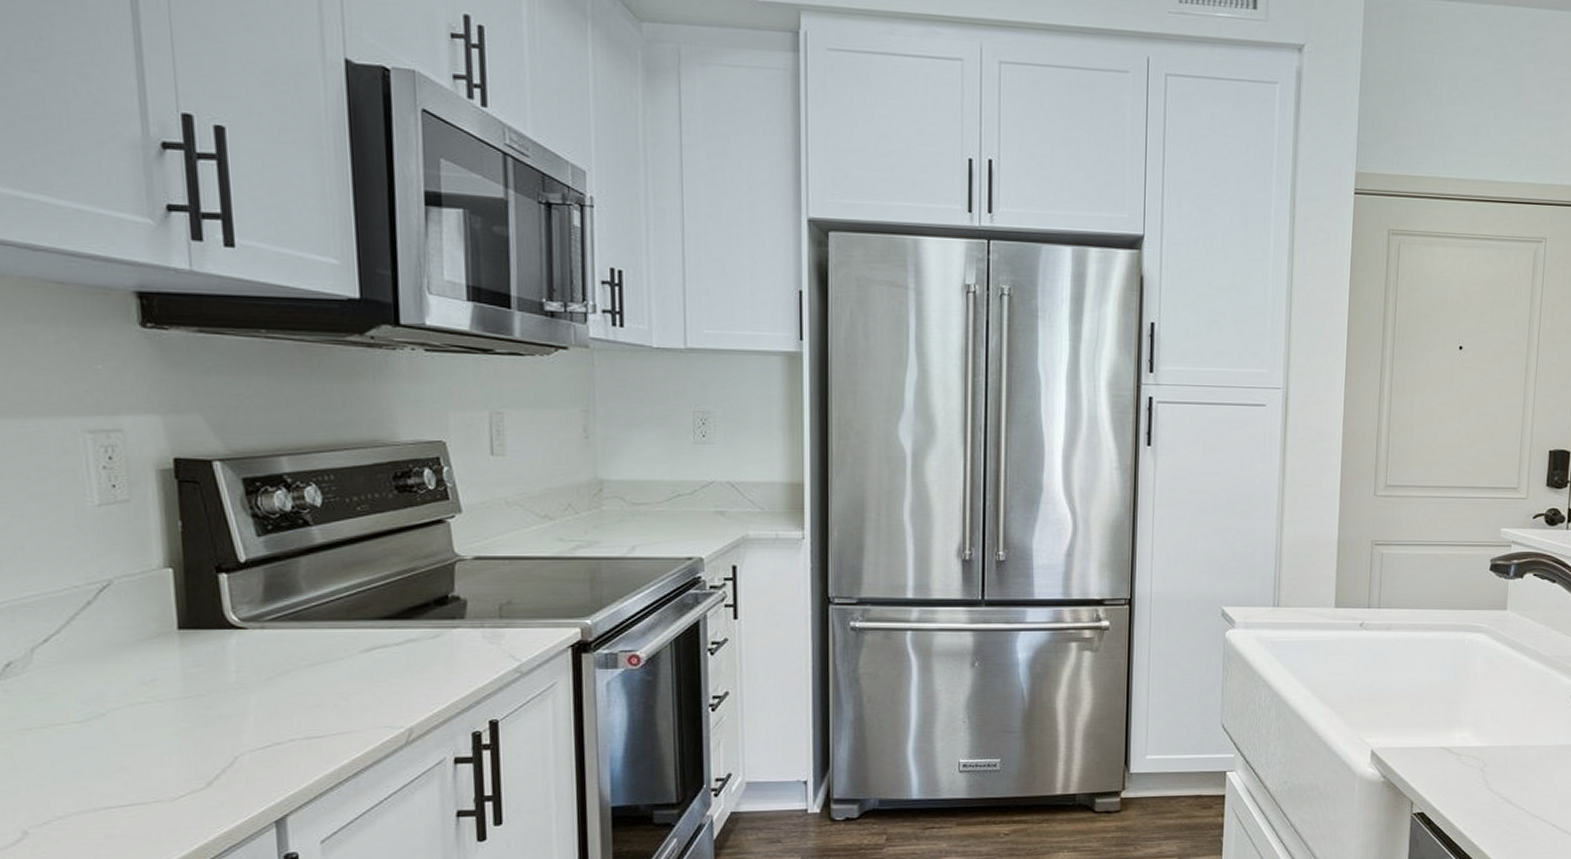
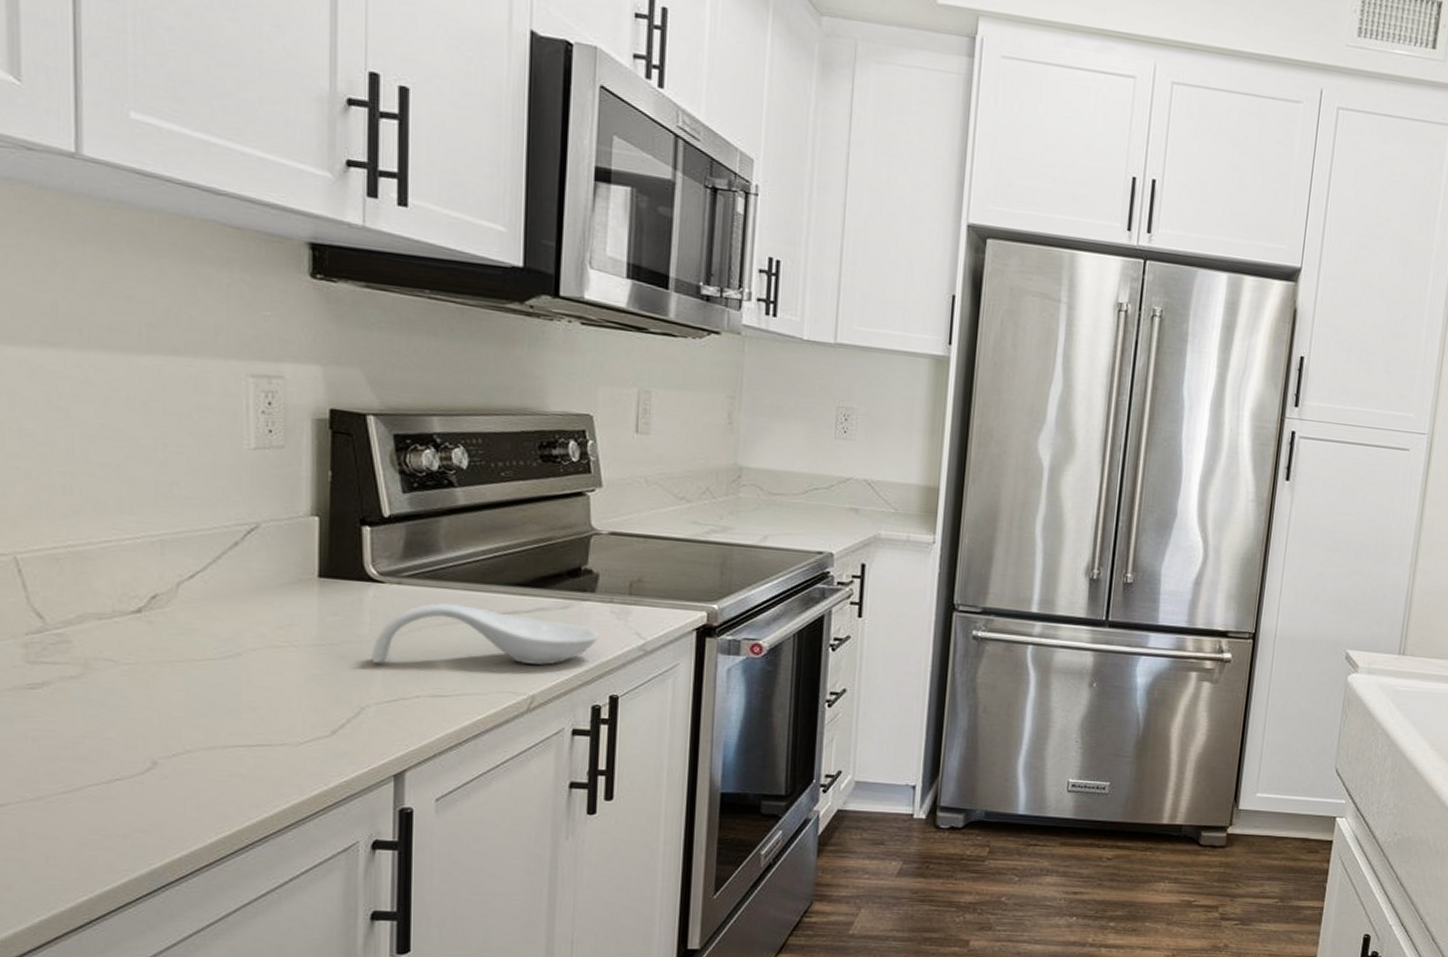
spoon rest: none [240,644,472,712] -> present [372,603,599,665]

